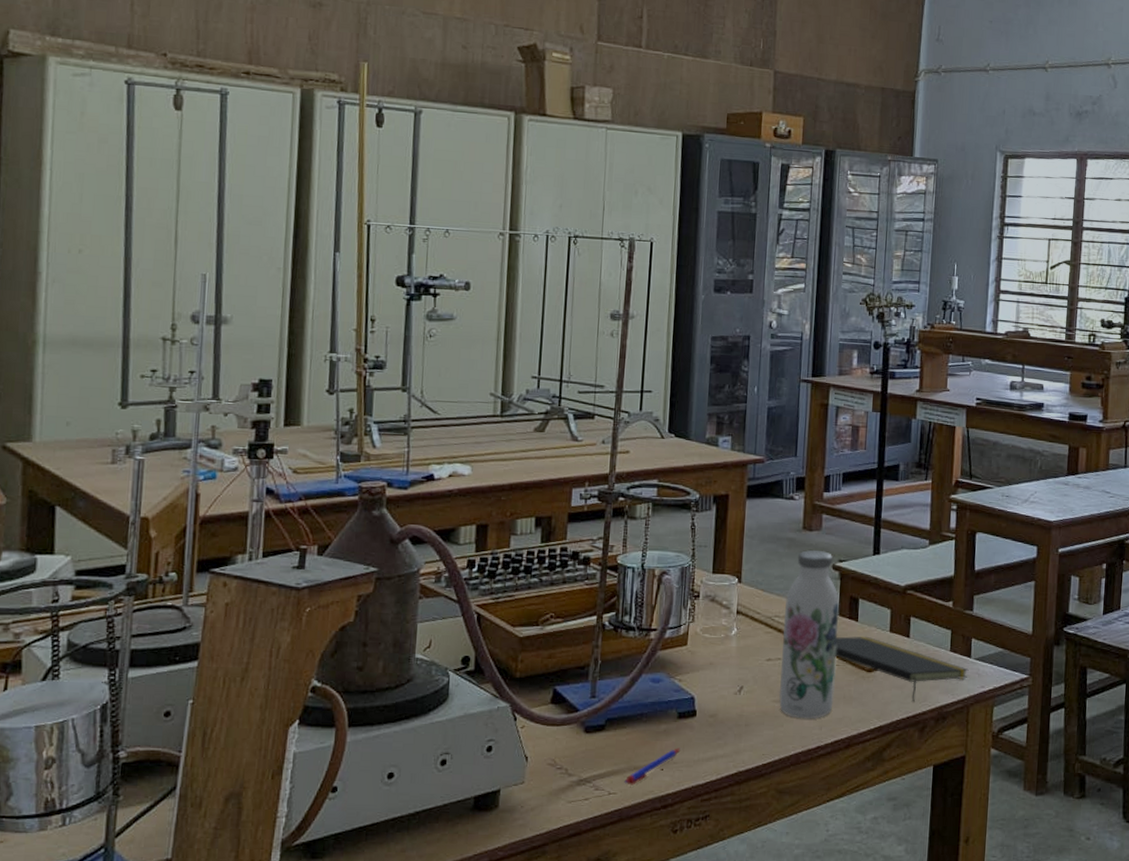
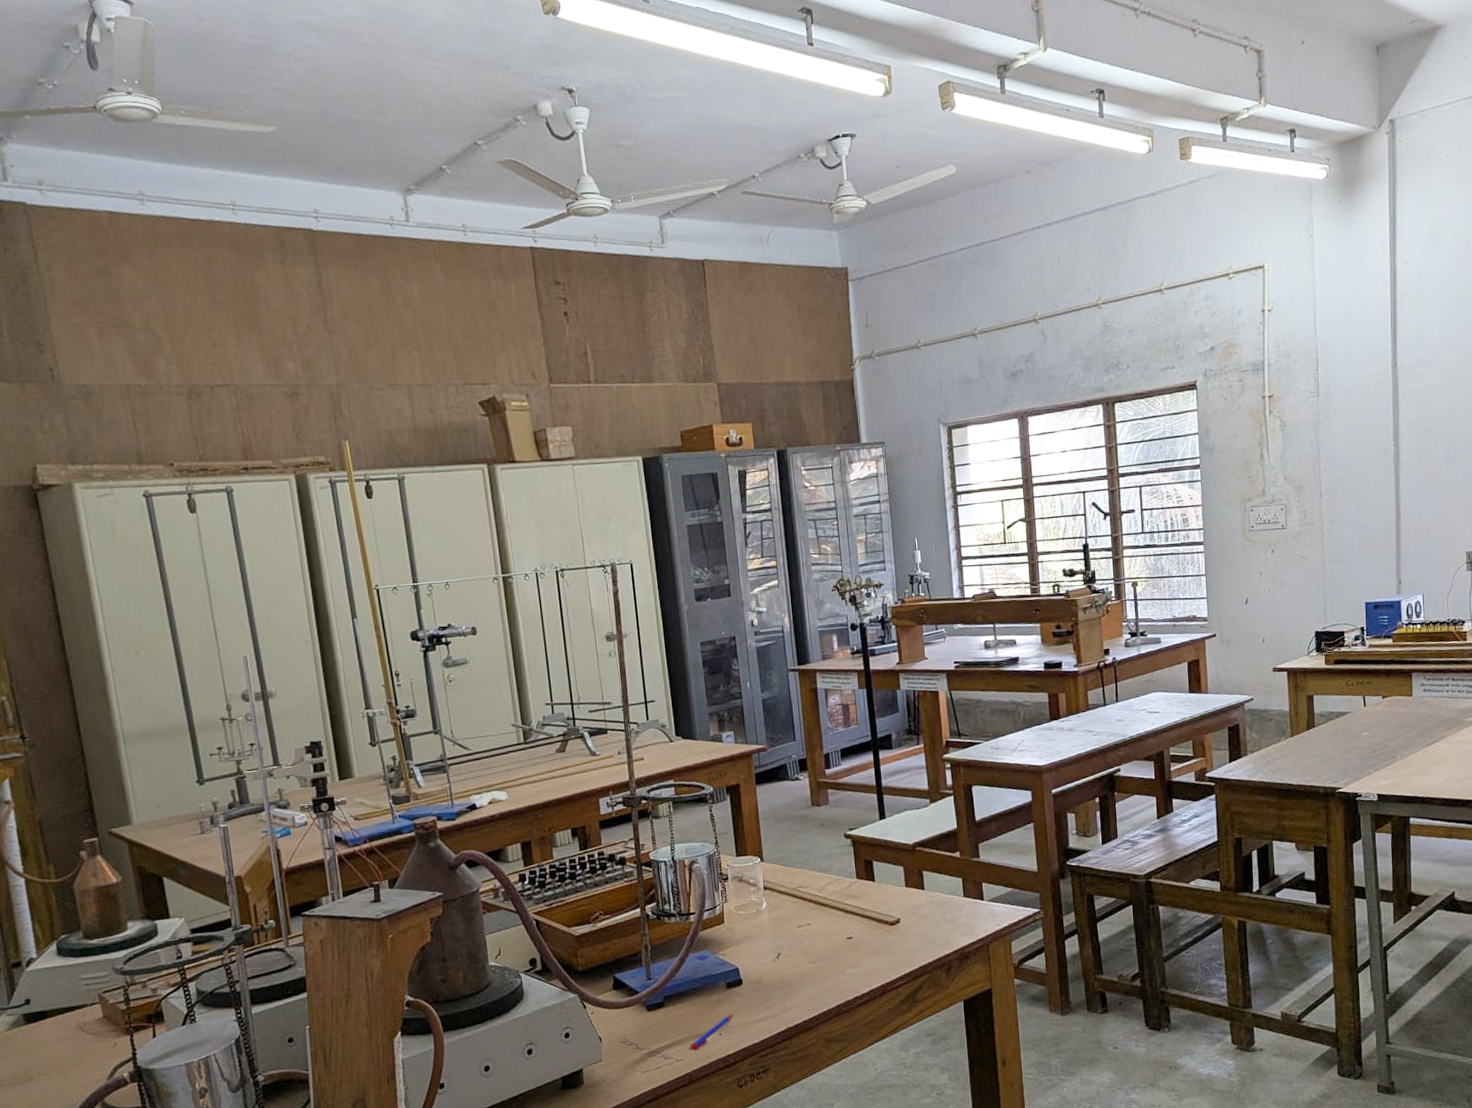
water bottle: present [779,550,839,719] -> none [806,822,864,975]
notepad: present [835,636,969,702] -> none [858,893,983,947]

